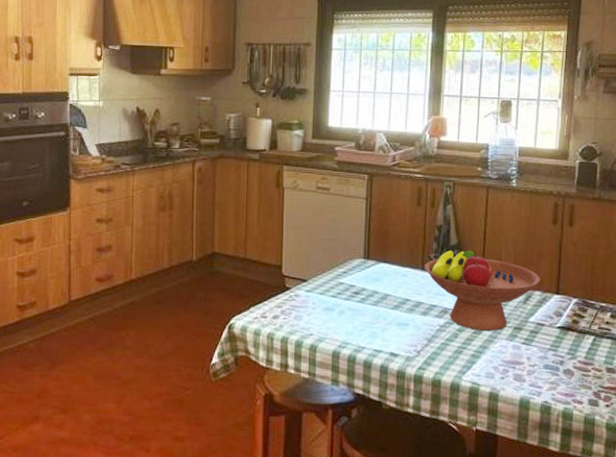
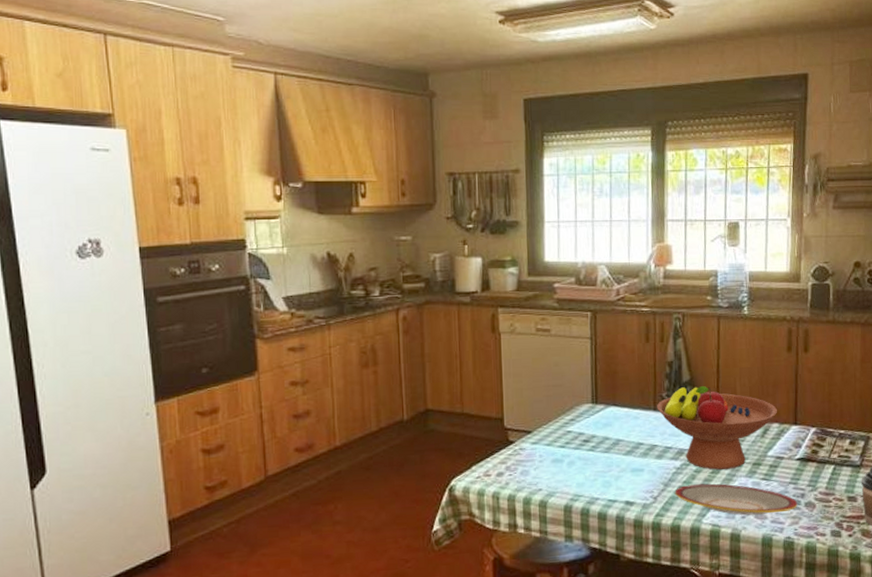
plate: none [437,342,556,377] -> present [675,483,798,516]

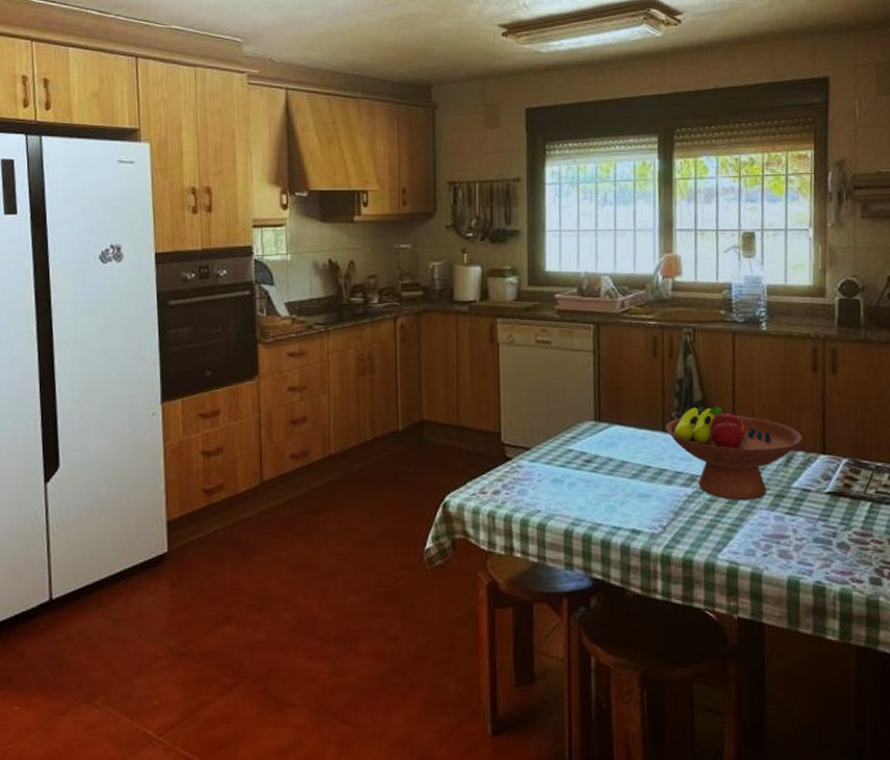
plate: present [675,483,798,516] -> none [686,515,829,554]

